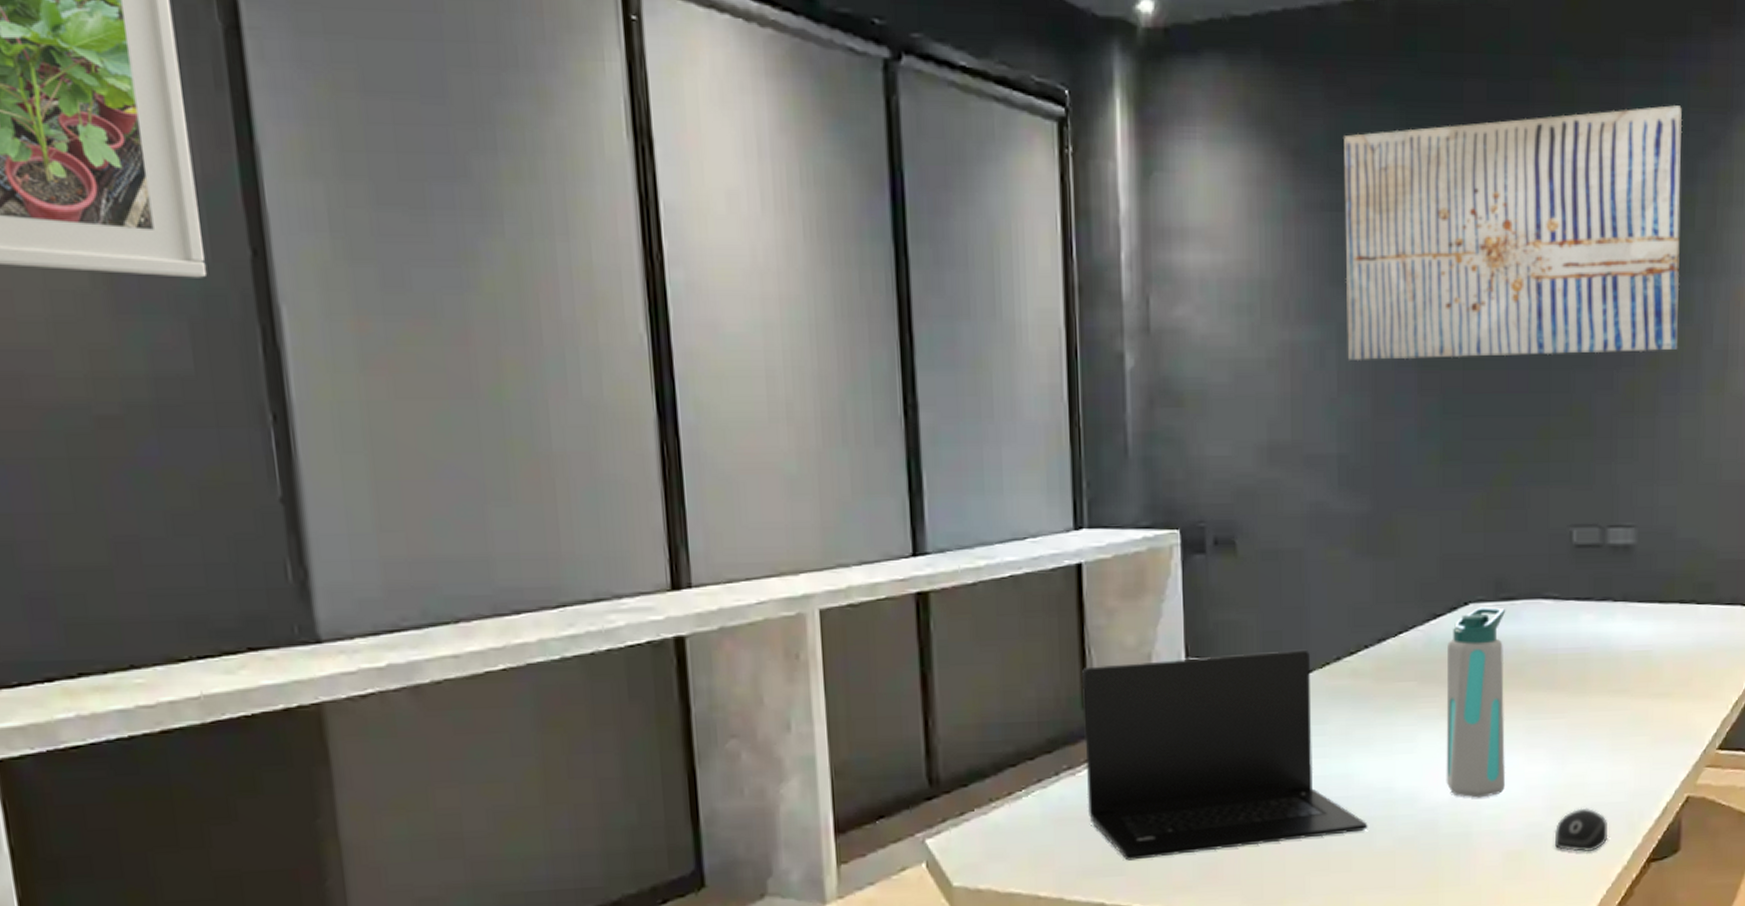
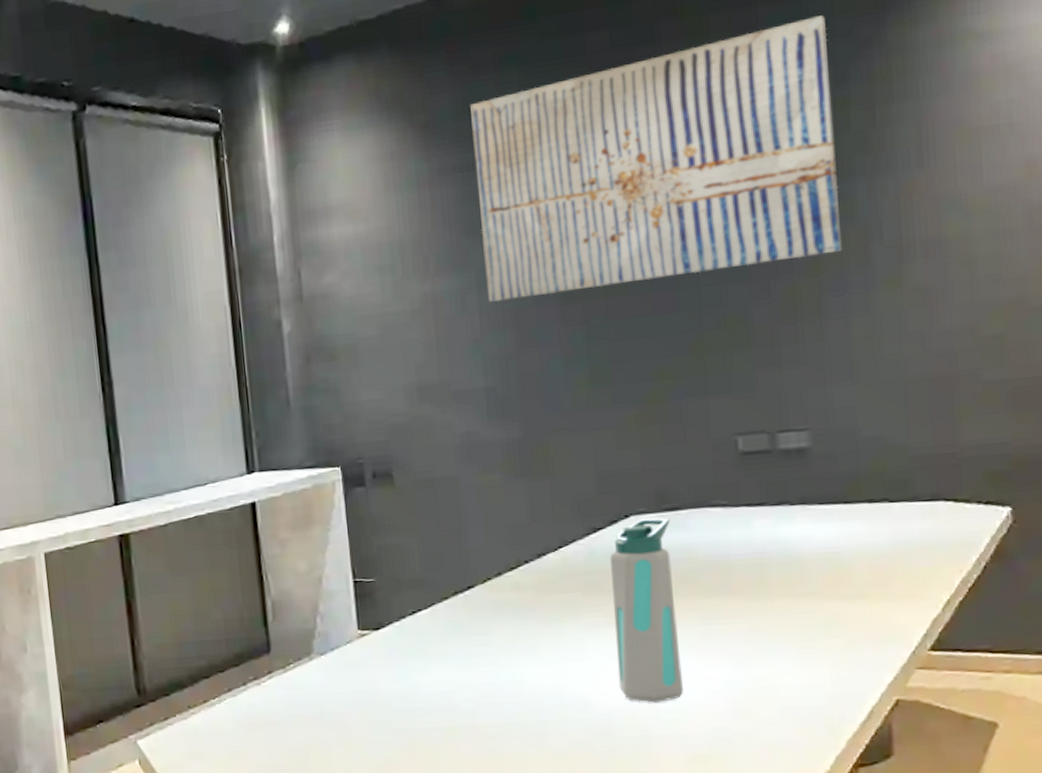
laptop: present [1081,649,1368,861] -> none [260,567,541,760]
computer mouse: present [1554,808,1608,852] -> none [742,712,806,756]

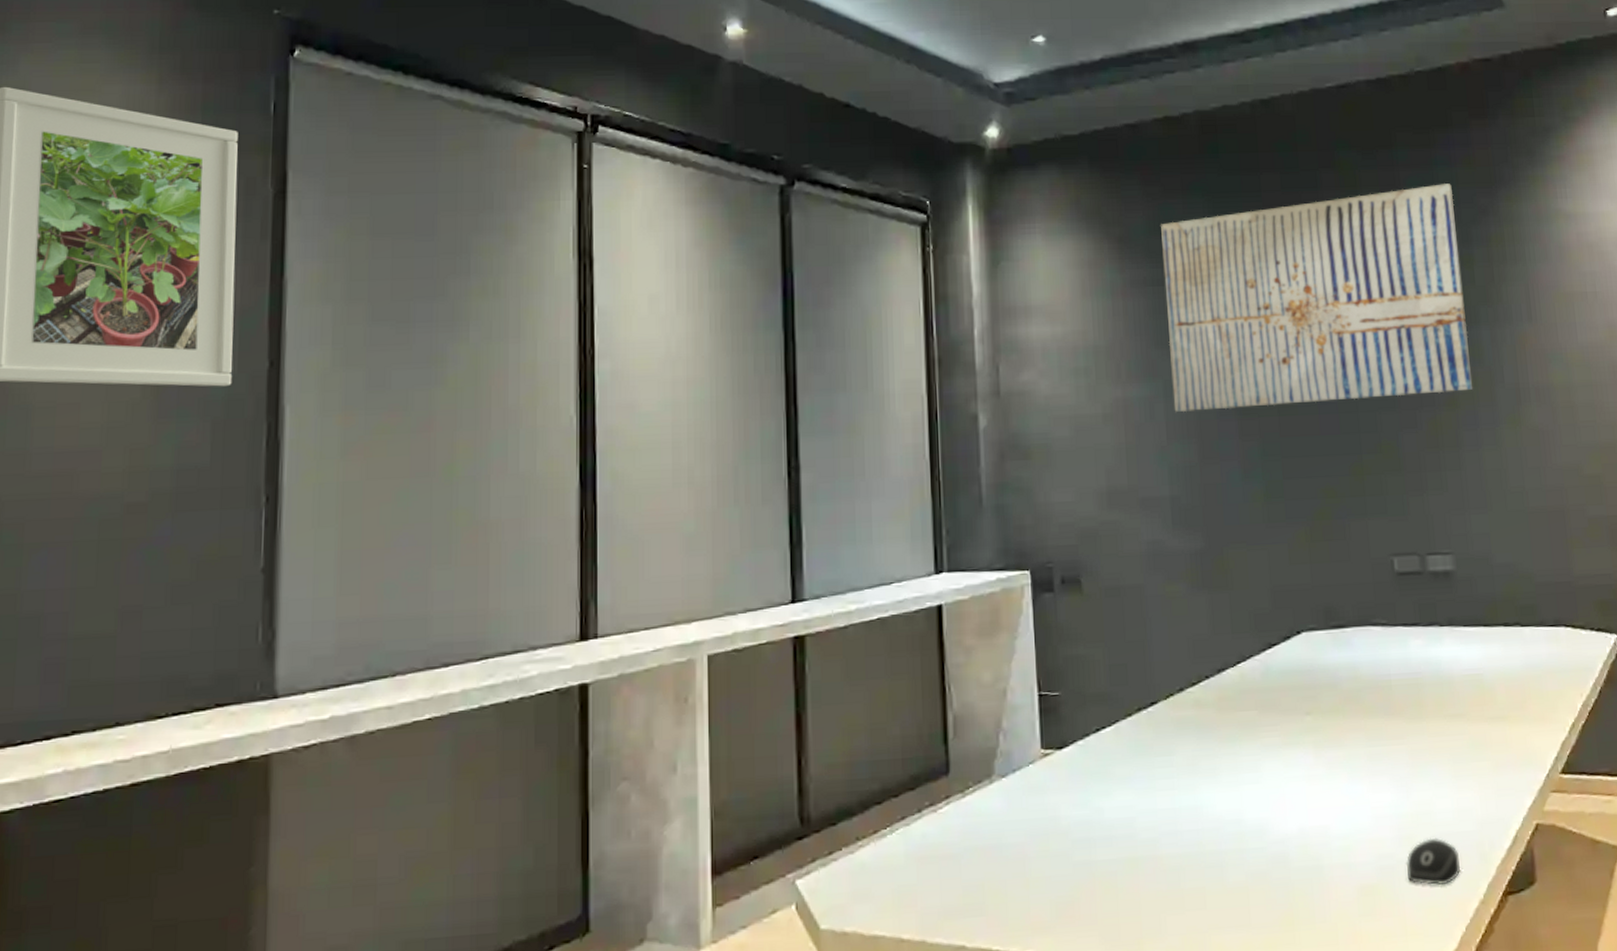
water bottle: present [610,518,684,703] -> none [1284,634,1352,829]
computer mouse: none [742,712,806,756] -> present [1406,837,1461,885]

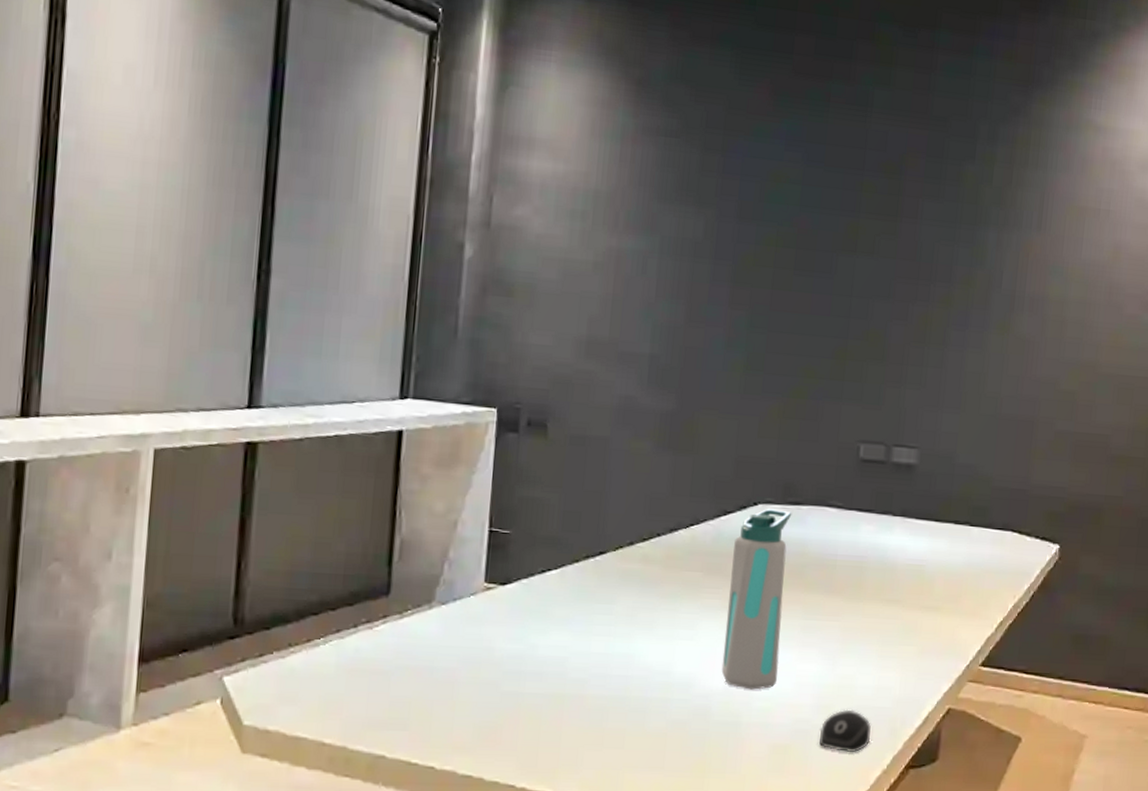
wall art: present [1161,183,1472,413] -> none [667,71,988,291]
water bottle: none [1284,634,1352,829] -> present [721,508,792,690]

